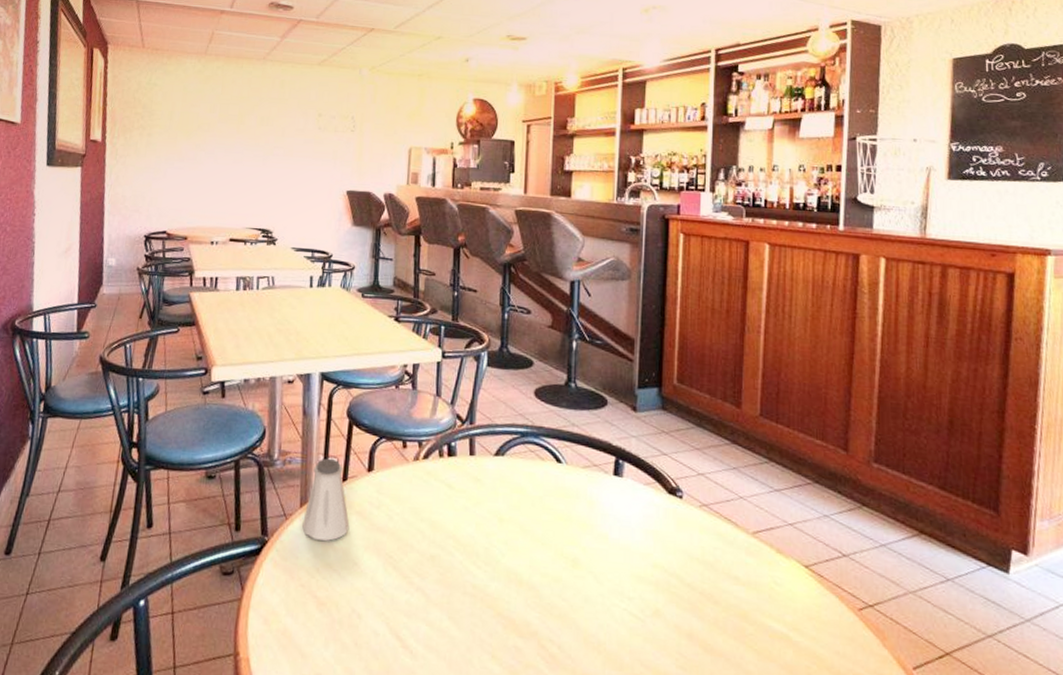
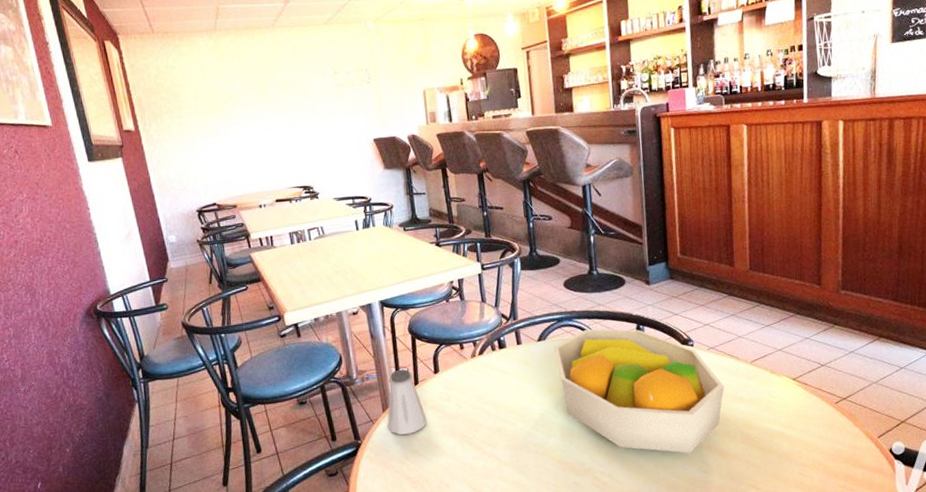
fruit bowl: none [512,451,716,638] -> present [554,329,724,453]

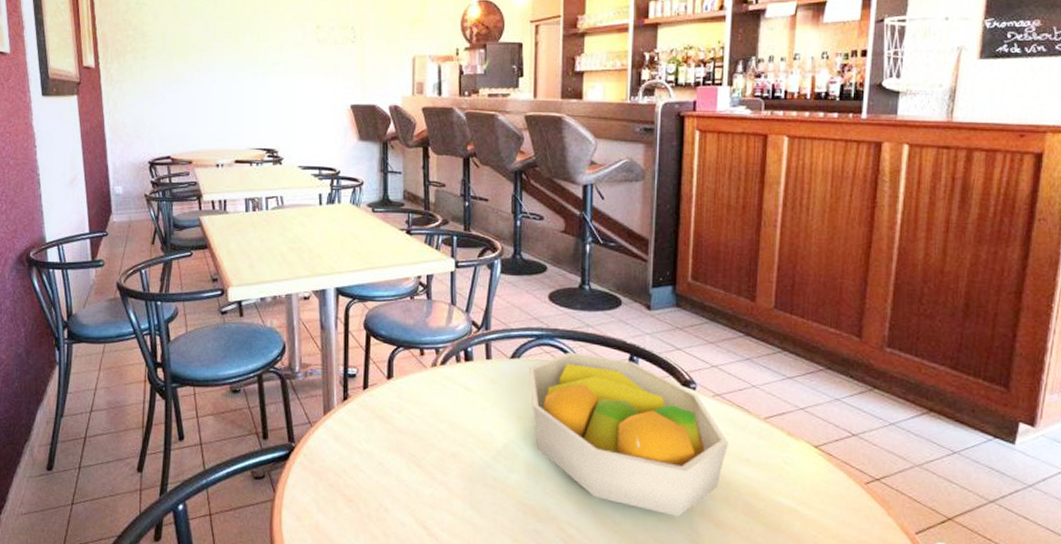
saltshaker: present [387,369,427,435] -> none [327,368,373,444]

